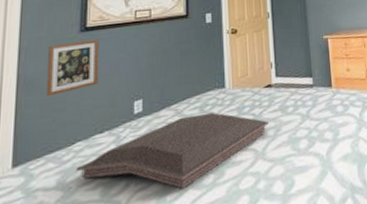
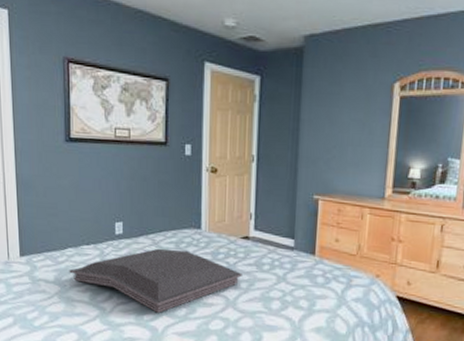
picture frame: present [47,39,99,97] -> none [39,150,83,201]

